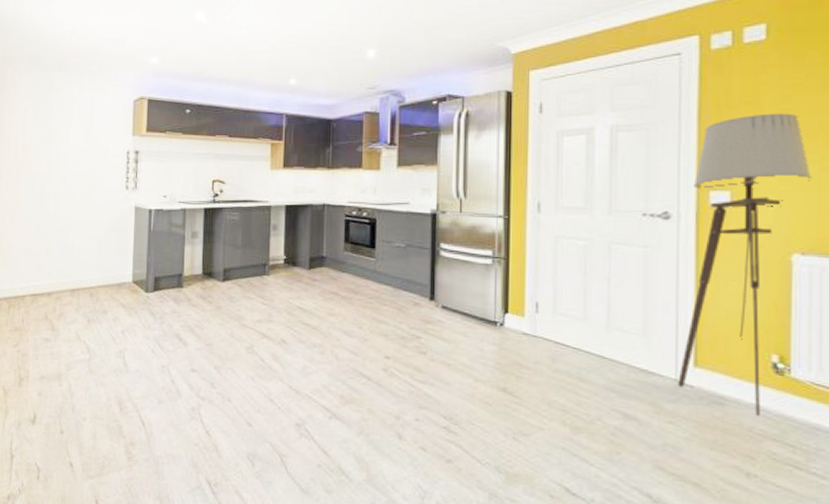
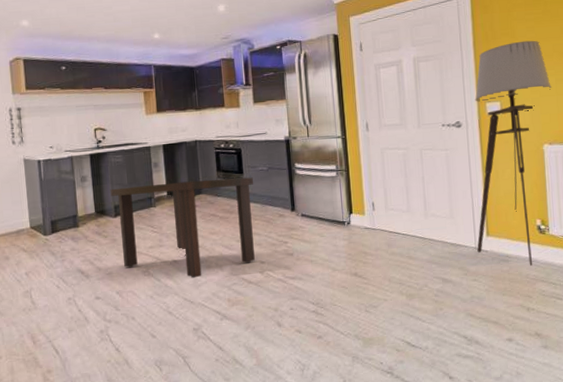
dining table: none [221,249,388,364] -> present [110,177,255,278]

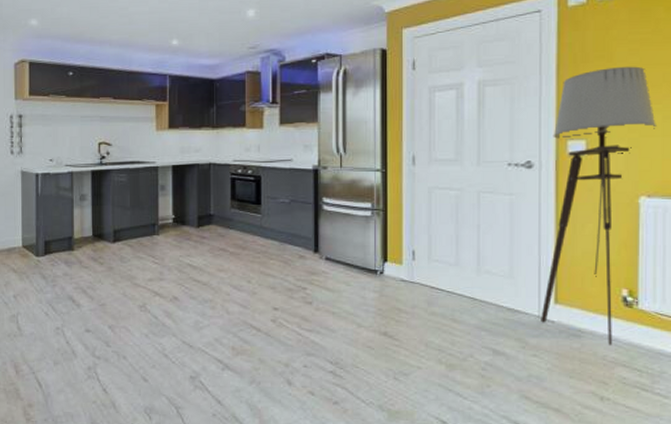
dining table: present [110,177,255,278] -> none [110,209,273,319]

